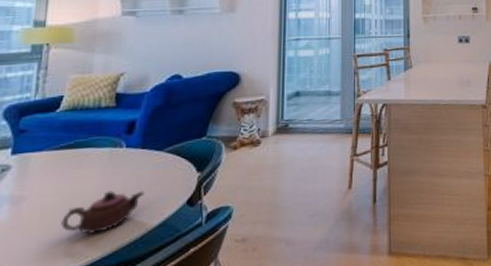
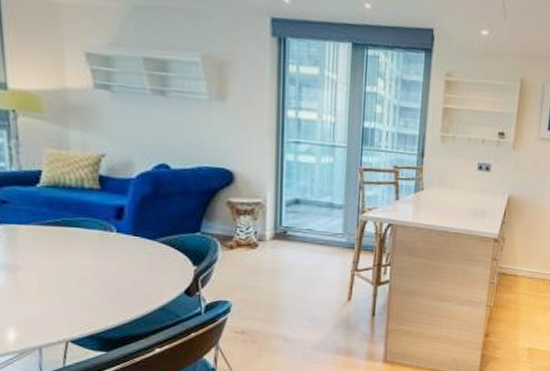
teapot: present [61,190,145,235] -> none [60,271,141,308]

